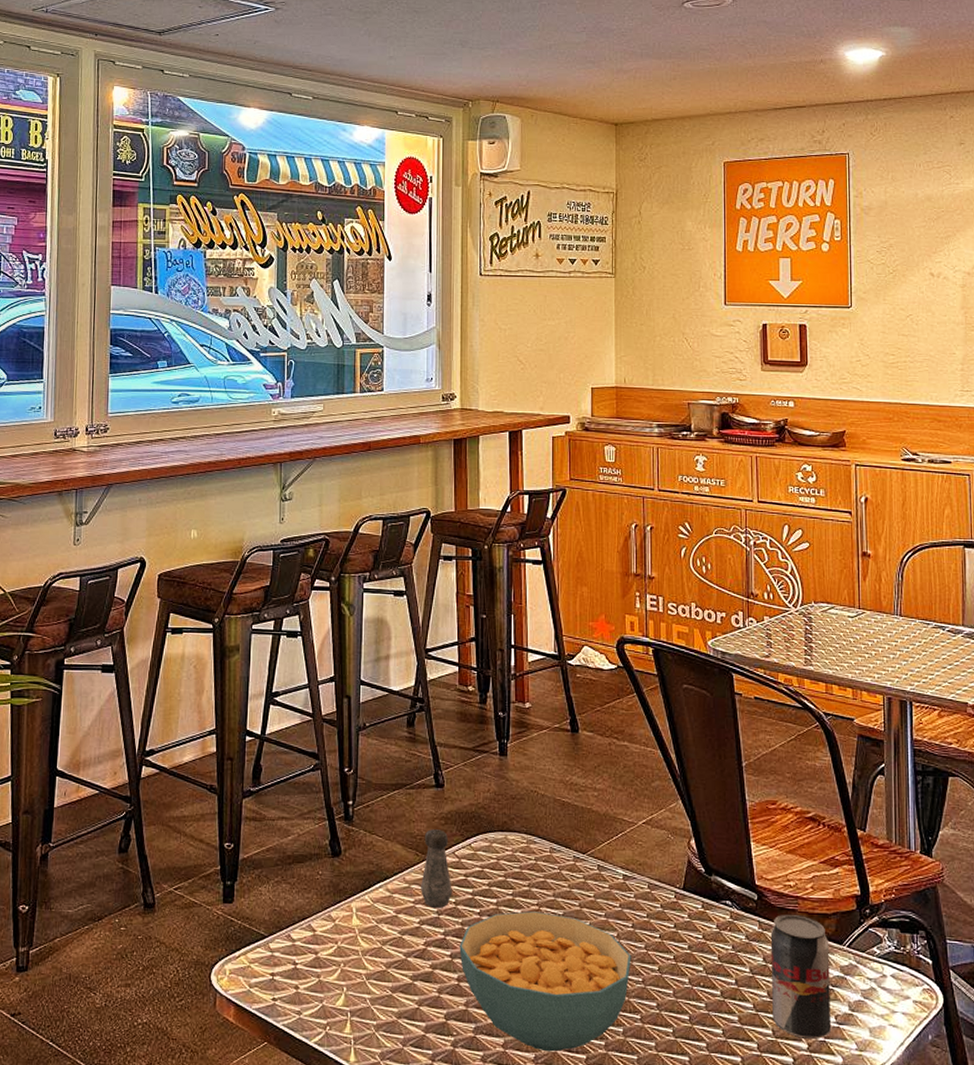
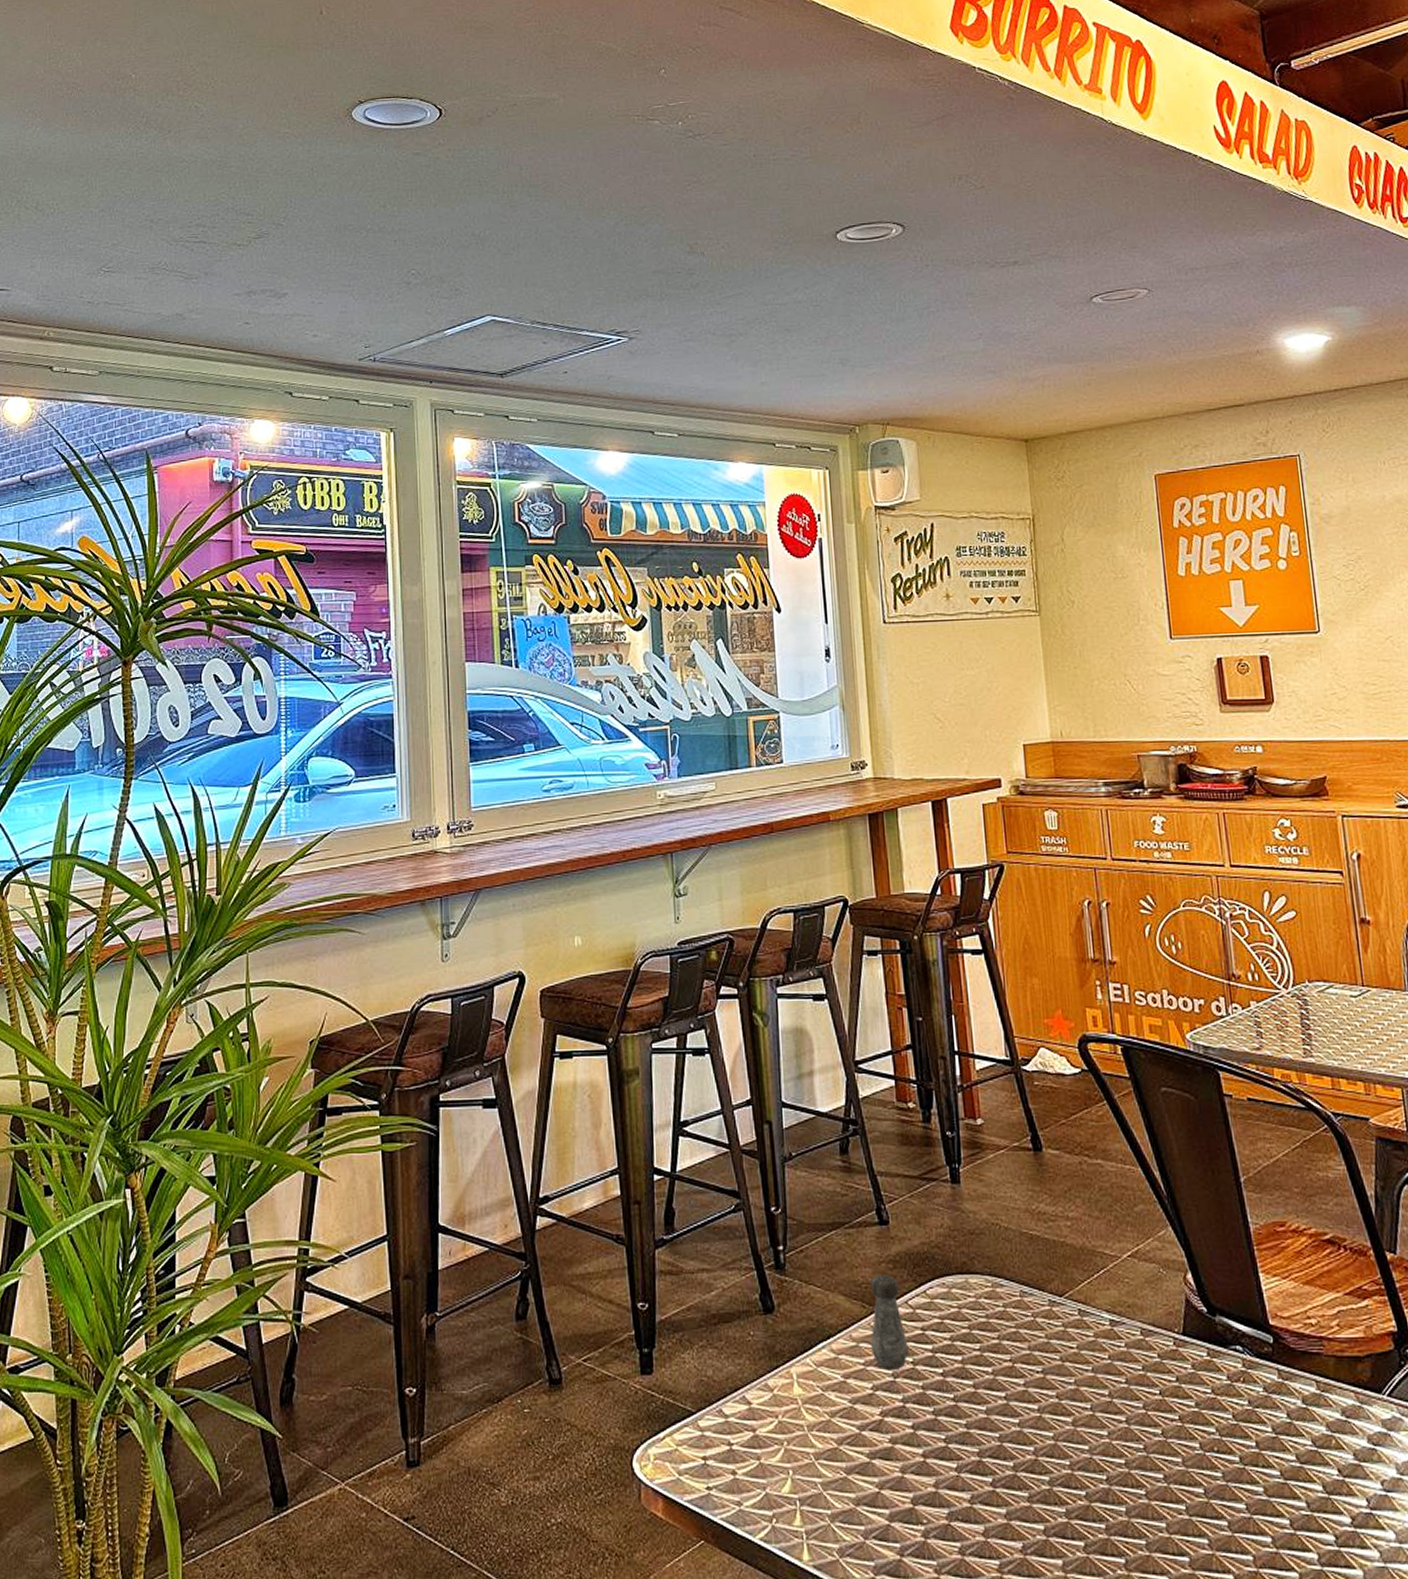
cereal bowl: present [459,911,631,1052] -> none [922,1369,1129,1539]
beverage can: present [770,914,831,1040] -> none [1293,1358,1377,1513]

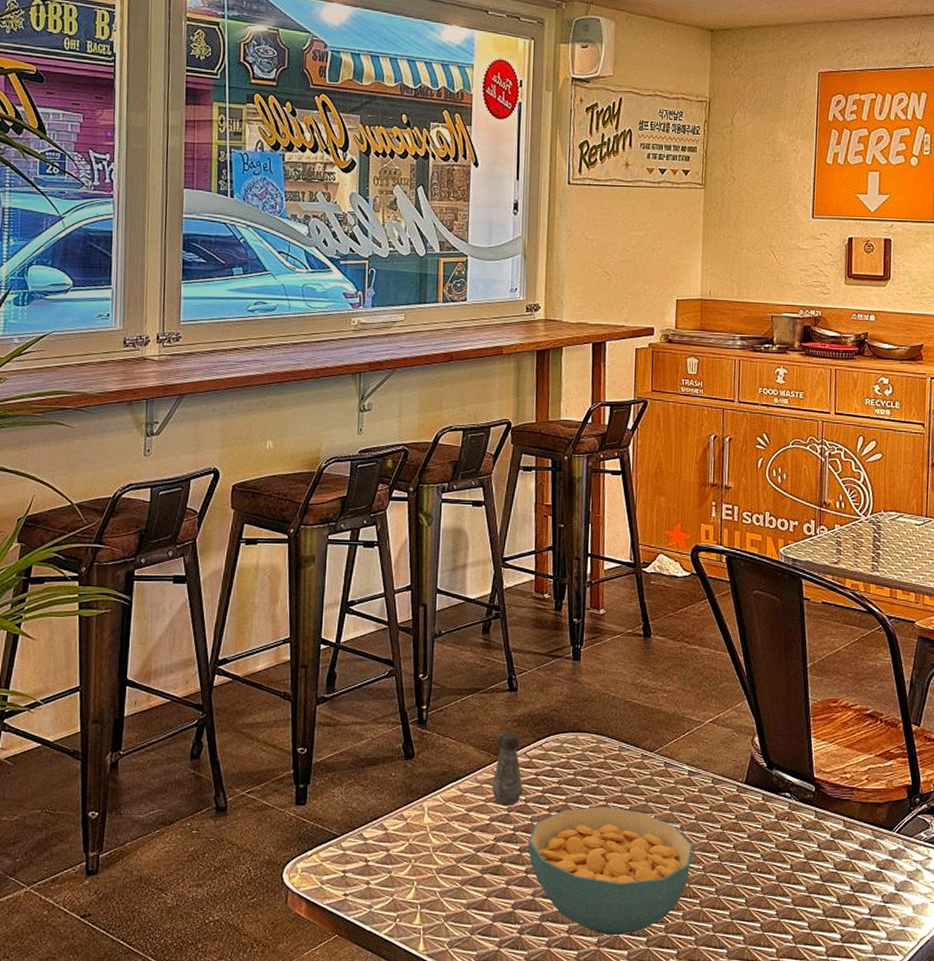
cereal bowl: none [922,1369,1129,1539] -> present [528,807,693,936]

